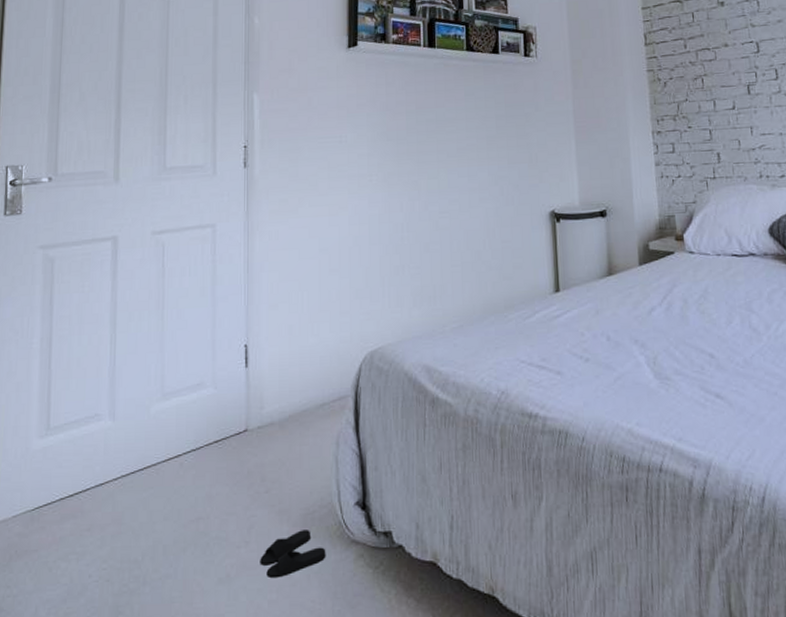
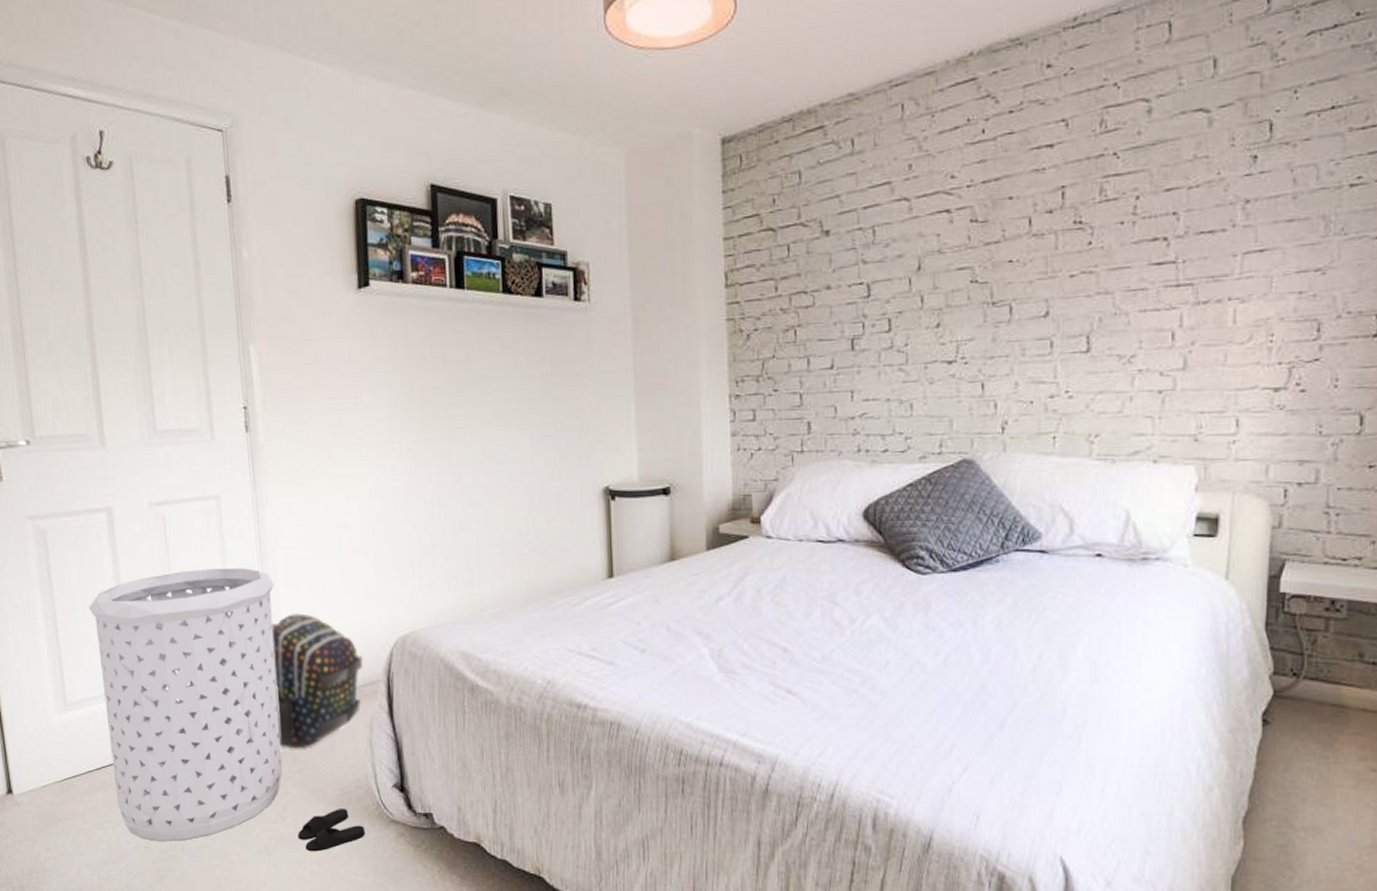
laundry basket: none [84,290,257,573] -> present [89,568,283,841]
backpack: none [250,332,334,468] -> present [271,613,363,749]

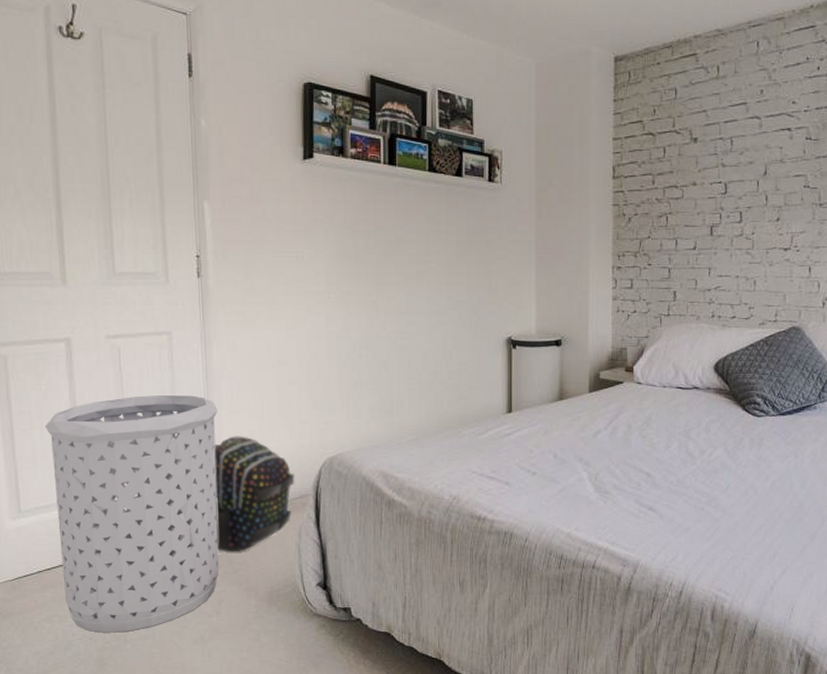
slipper: present [297,809,366,852] -> none [230,604,291,641]

